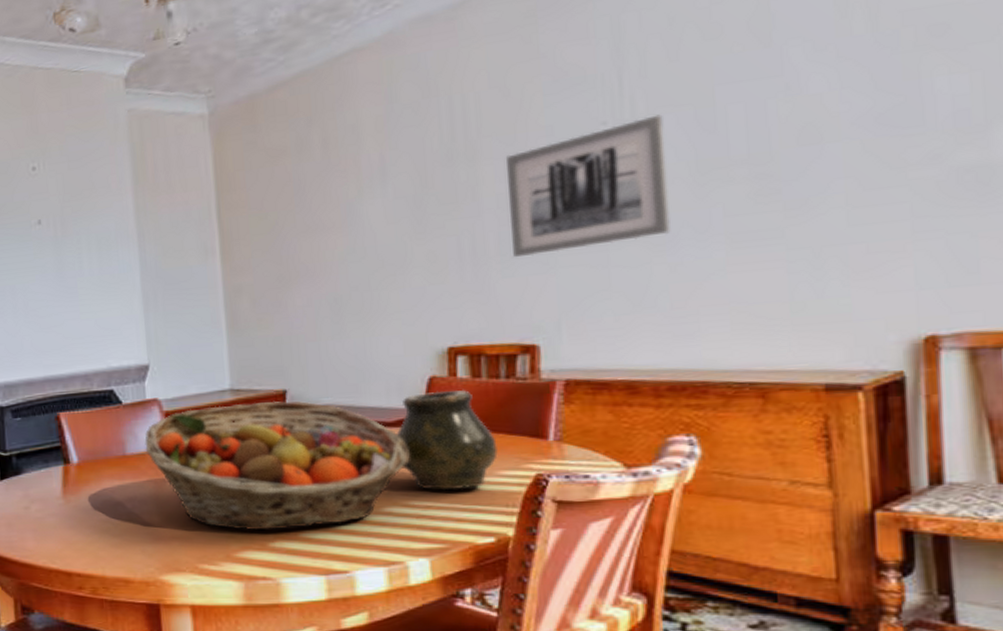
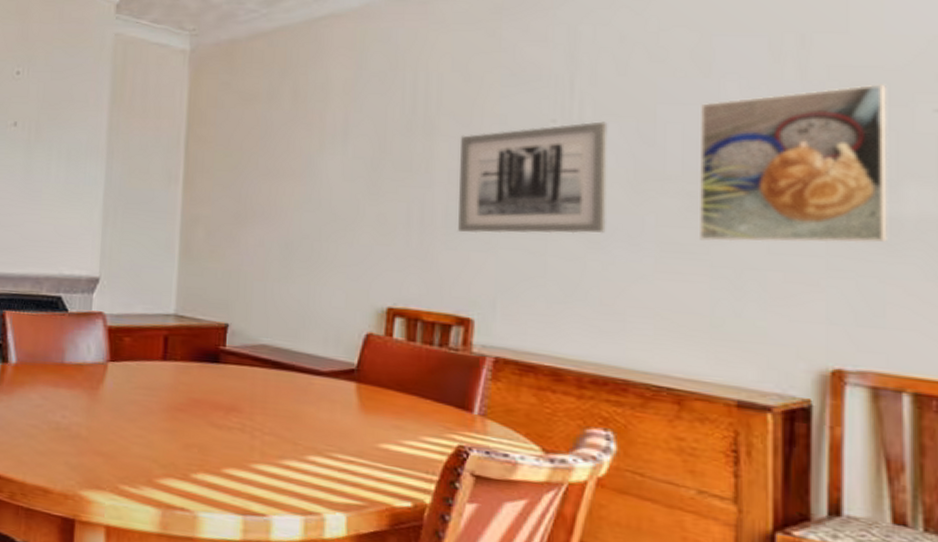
fruit basket: present [144,400,410,531] -> none [84,327,339,466]
vase: present [396,389,498,490] -> none [328,348,424,450]
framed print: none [763,21,978,224] -> present [700,84,887,243]

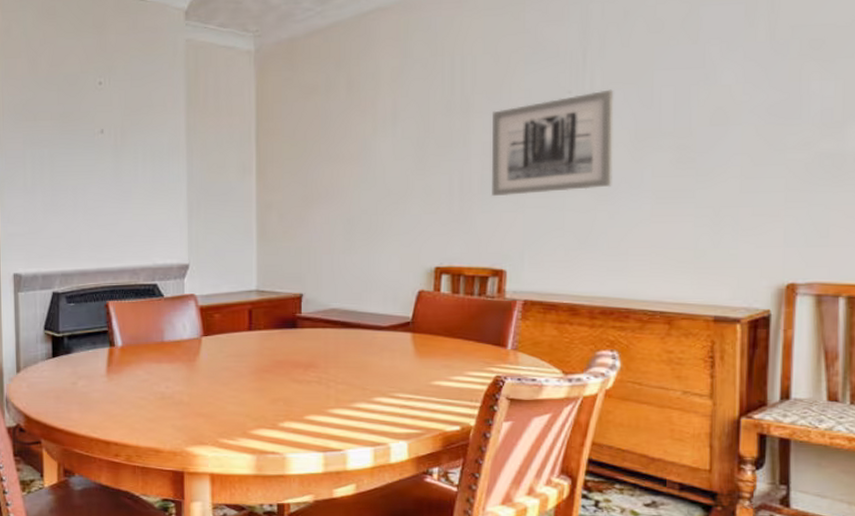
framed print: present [700,84,887,243] -> none [687,39,837,186]

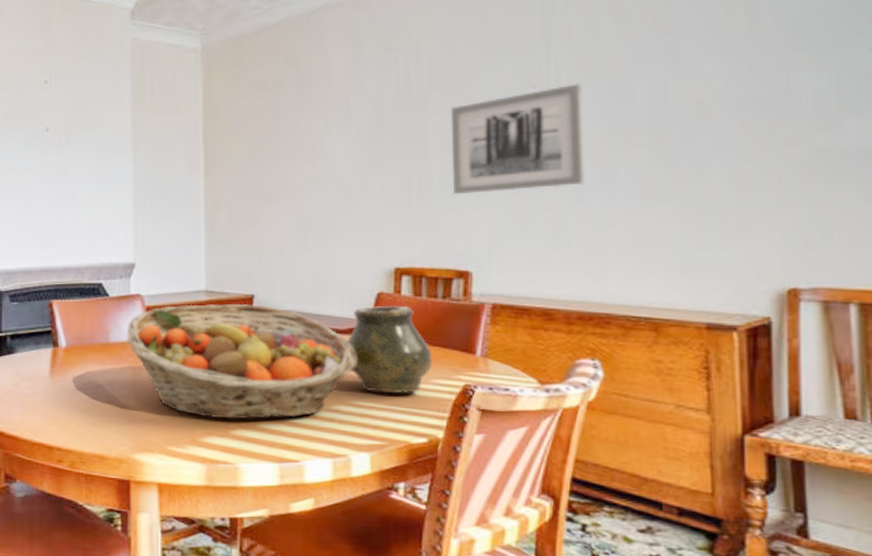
fruit basket: none [181,302,398,413] -> present [127,303,357,420]
vase: none [388,302,467,386] -> present [346,305,433,394]

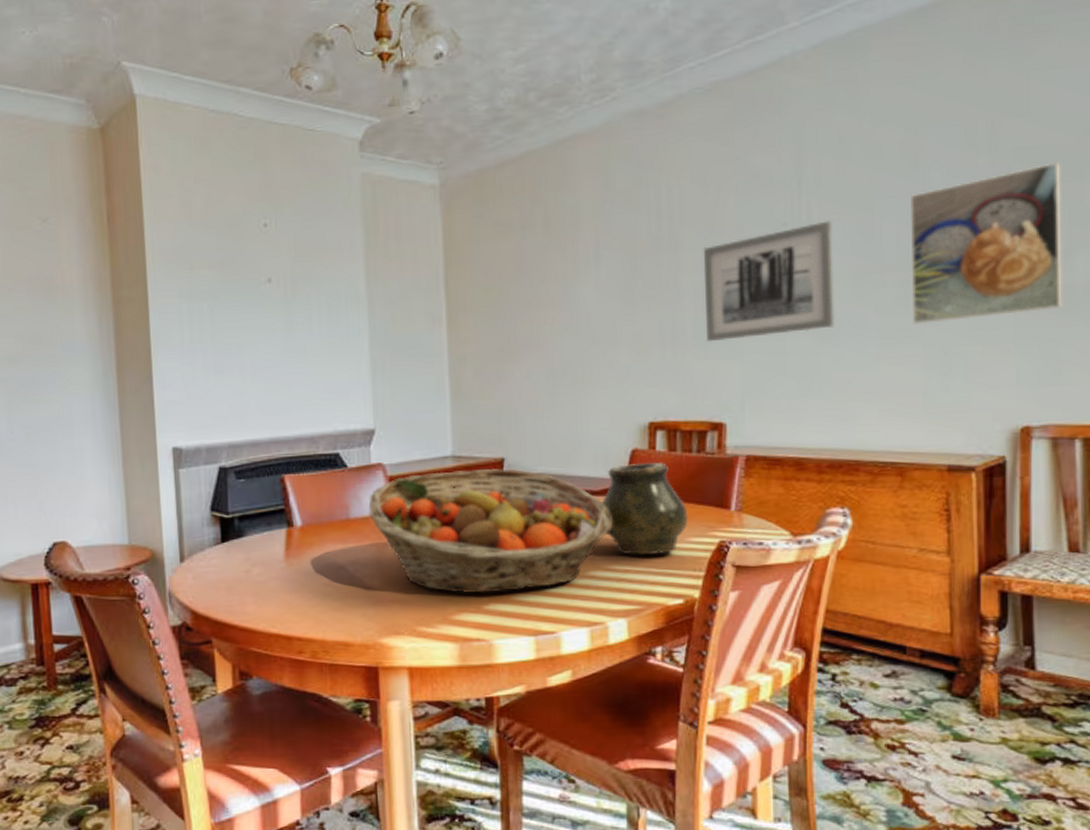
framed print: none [664,29,832,184] -> present [910,162,1063,324]

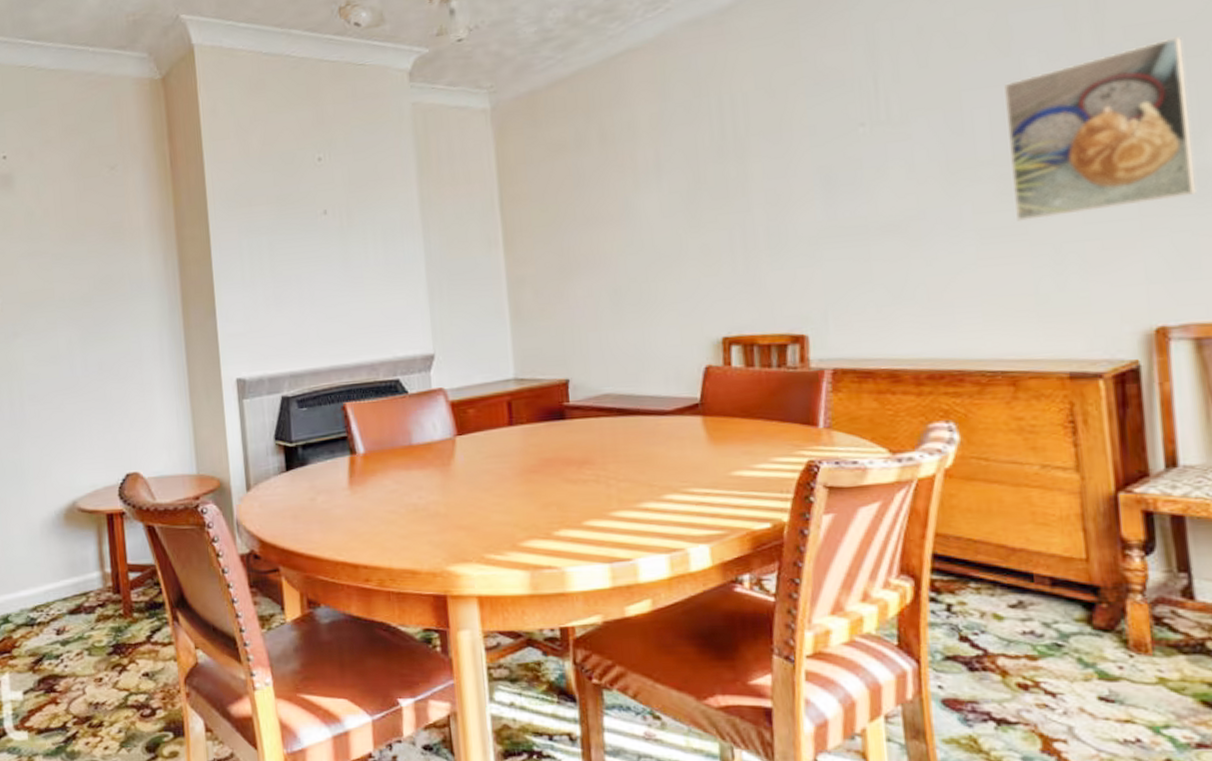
fruit basket: present [368,468,613,594] -> none [430,390,689,519]
vase: present [601,461,688,556] -> none [674,378,772,477]
wall art: present [703,221,835,342] -> none [772,117,925,252]

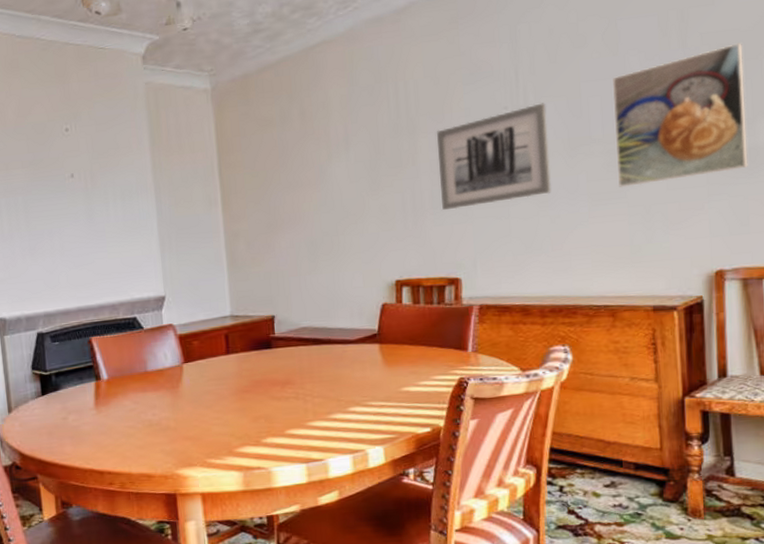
wall art: none [772,117,925,252] -> present [436,103,551,211]

